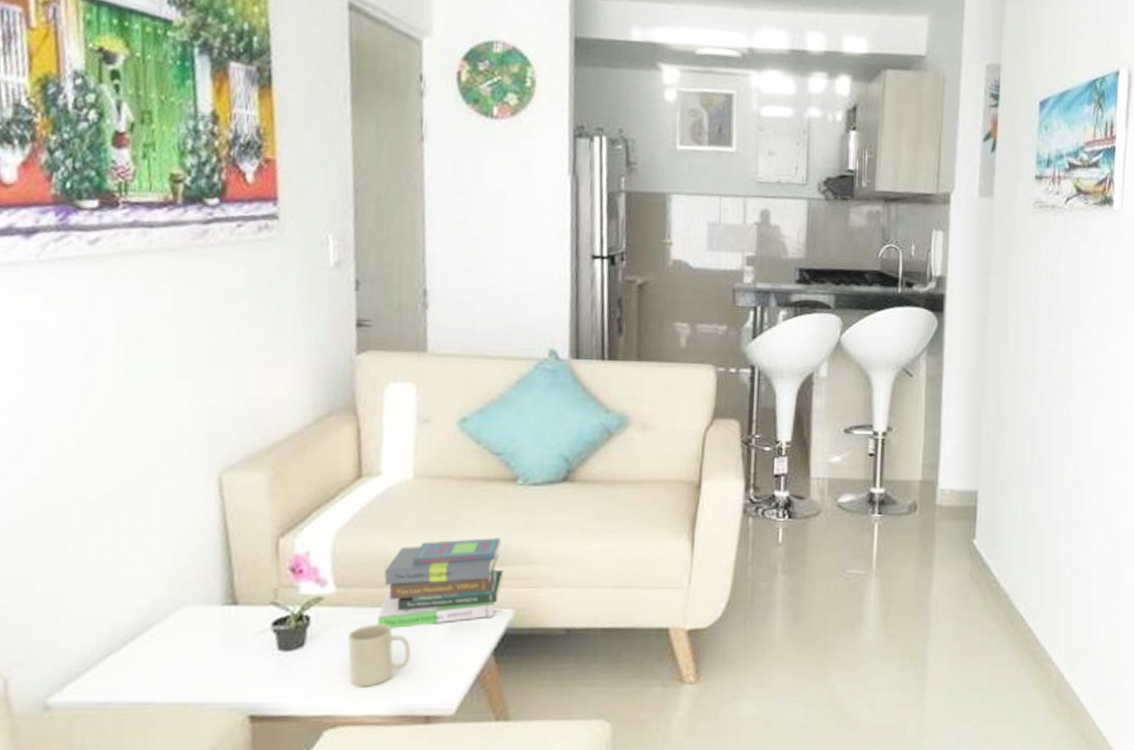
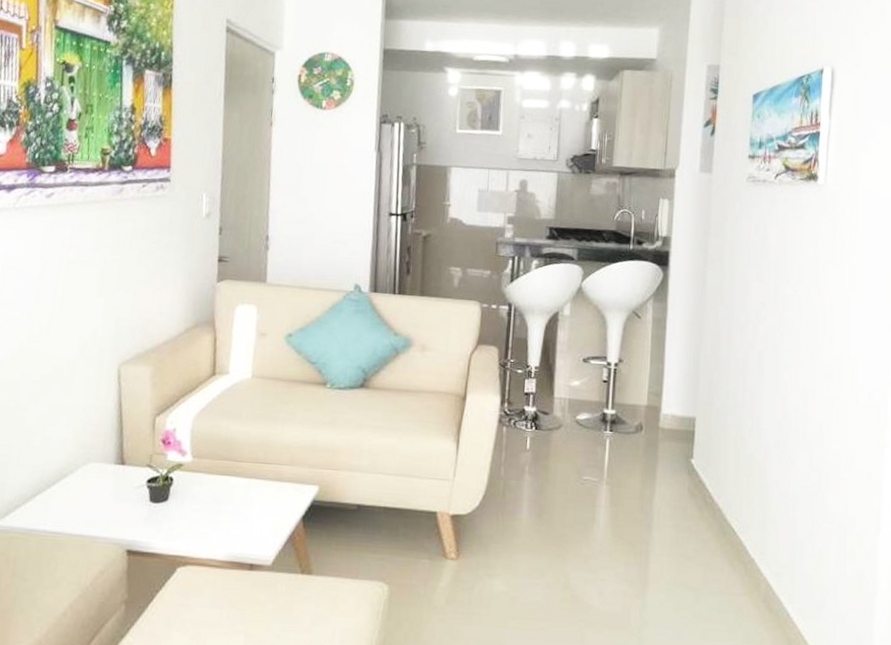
mug: present [347,624,412,687] -> none [197,488,243,537]
books: present [377,538,505,629] -> none [220,427,314,493]

